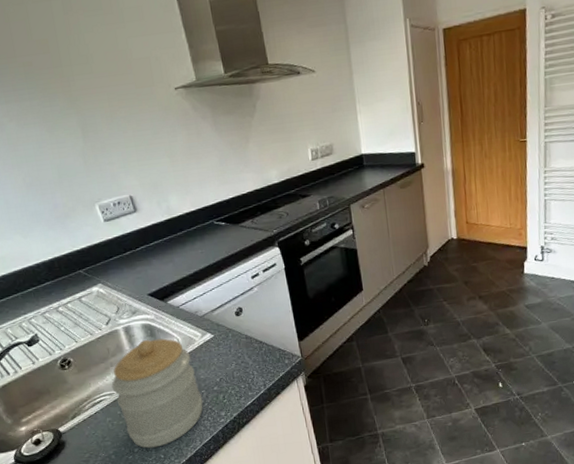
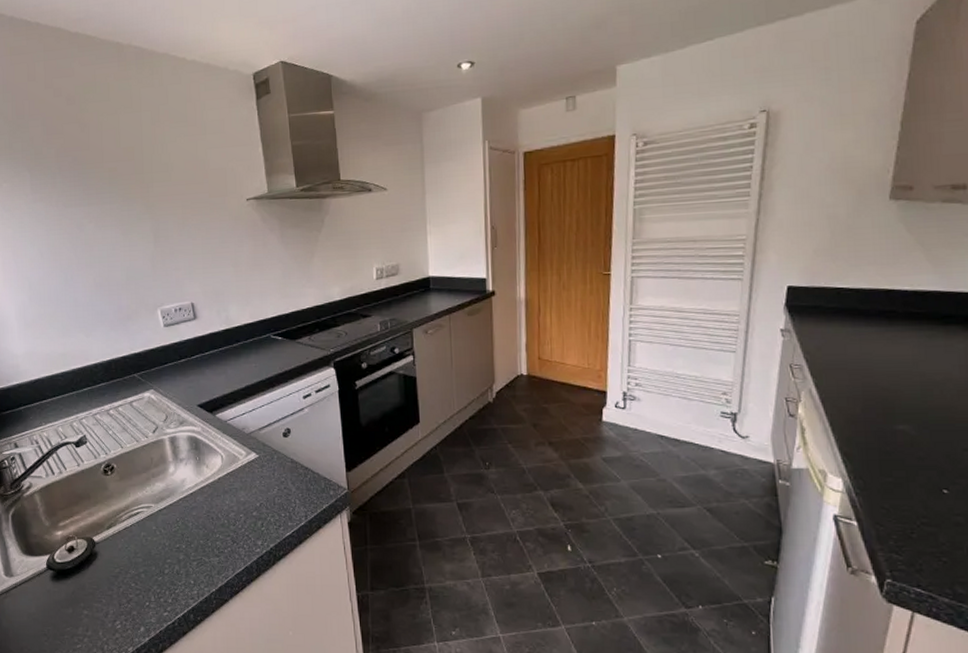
jar: present [111,338,203,448] -> none [150,453,240,571]

